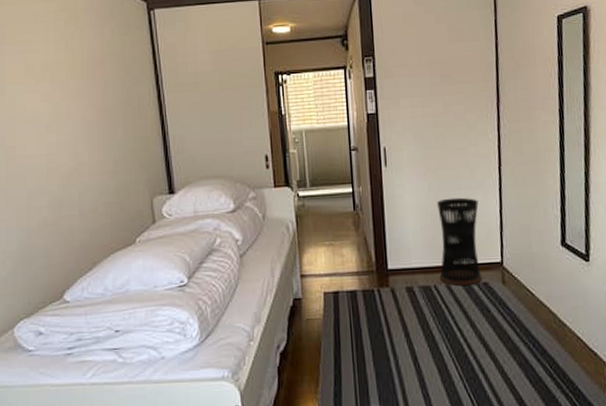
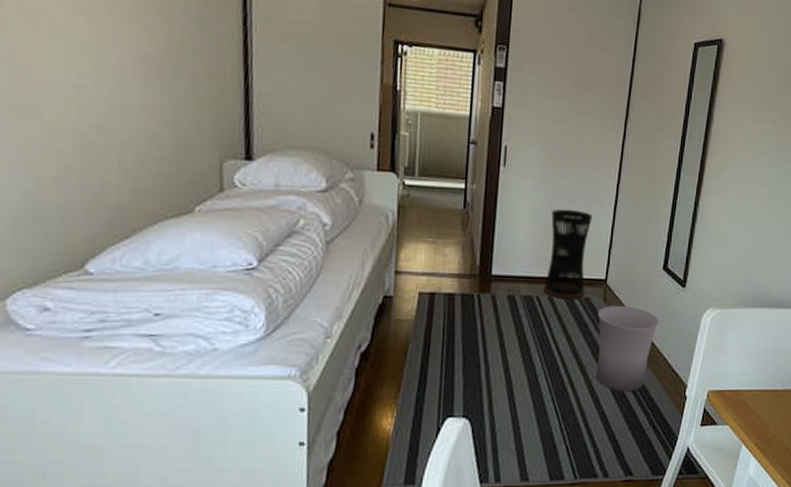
waste bin: none [499,287,566,375] -> present [597,306,659,391]

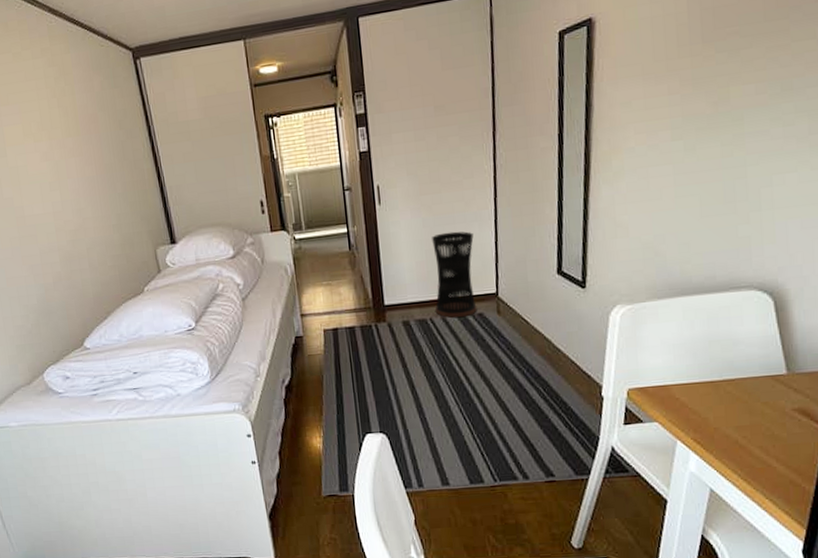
waste bin: present [597,306,659,391] -> none [494,315,561,398]

